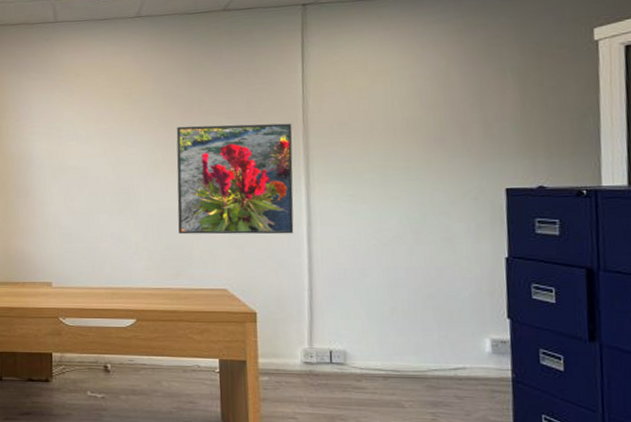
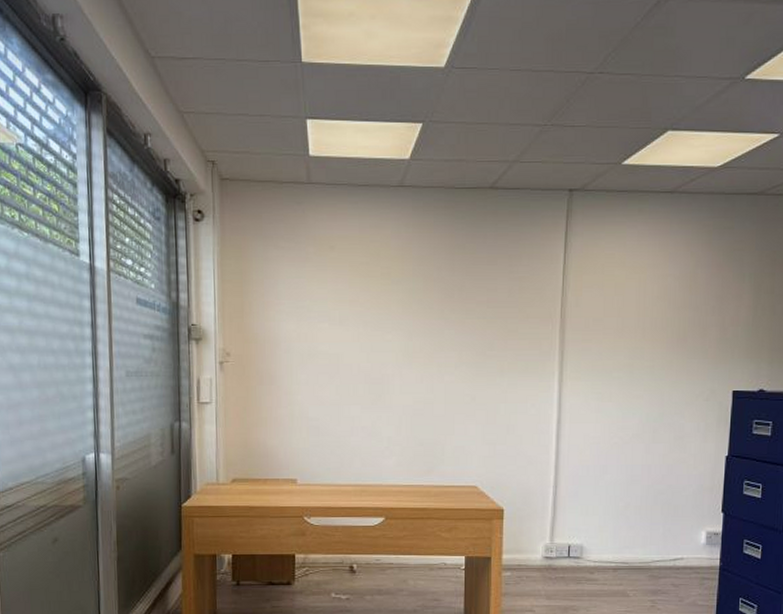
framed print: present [176,123,294,235] -> none [432,313,550,431]

